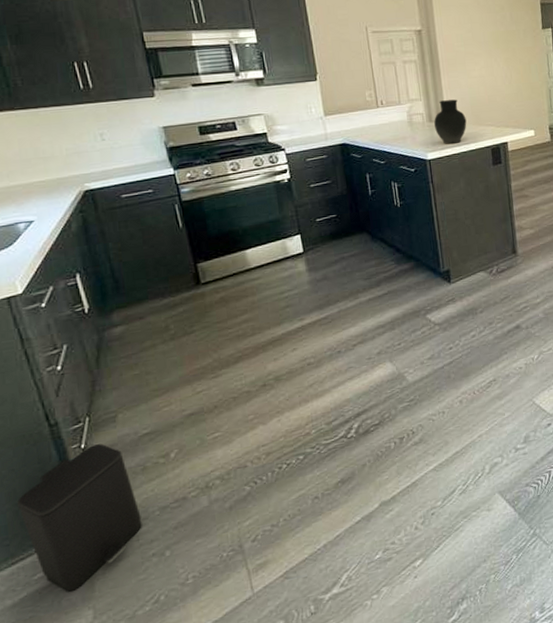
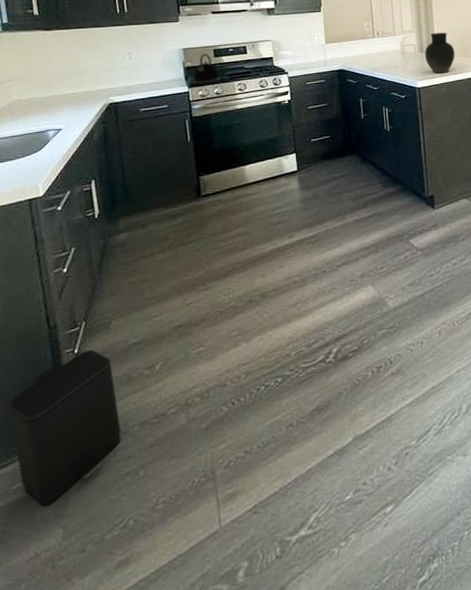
kettle: none [177,131,210,167] -> present [193,53,221,86]

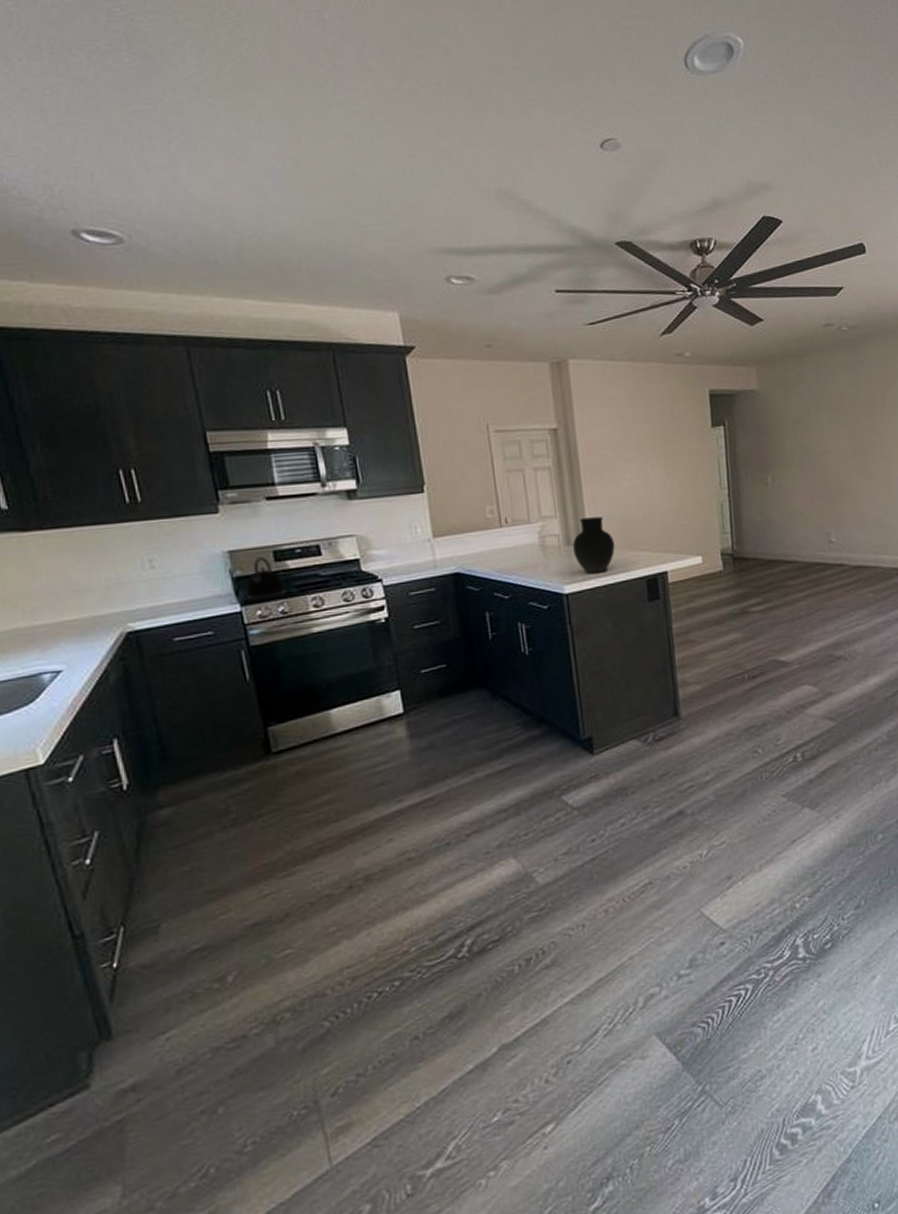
pedal bin: present [8,350,121,507] -> none [27,962,189,1161]

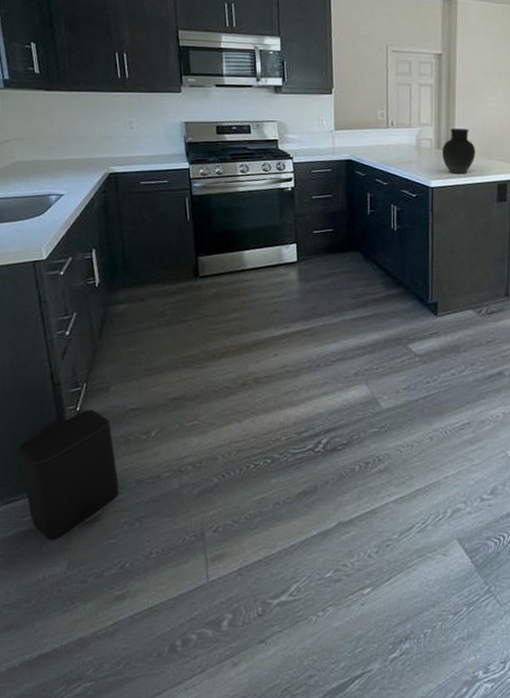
pedal bin: none [27,962,189,1161] -> present [17,410,119,539]
kettle: present [246,557,287,603] -> none [194,129,223,163]

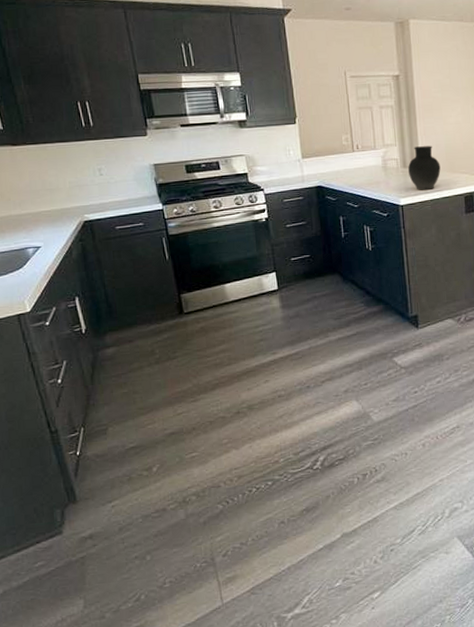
pedal bin: present [17,410,119,539] -> none [22,453,127,582]

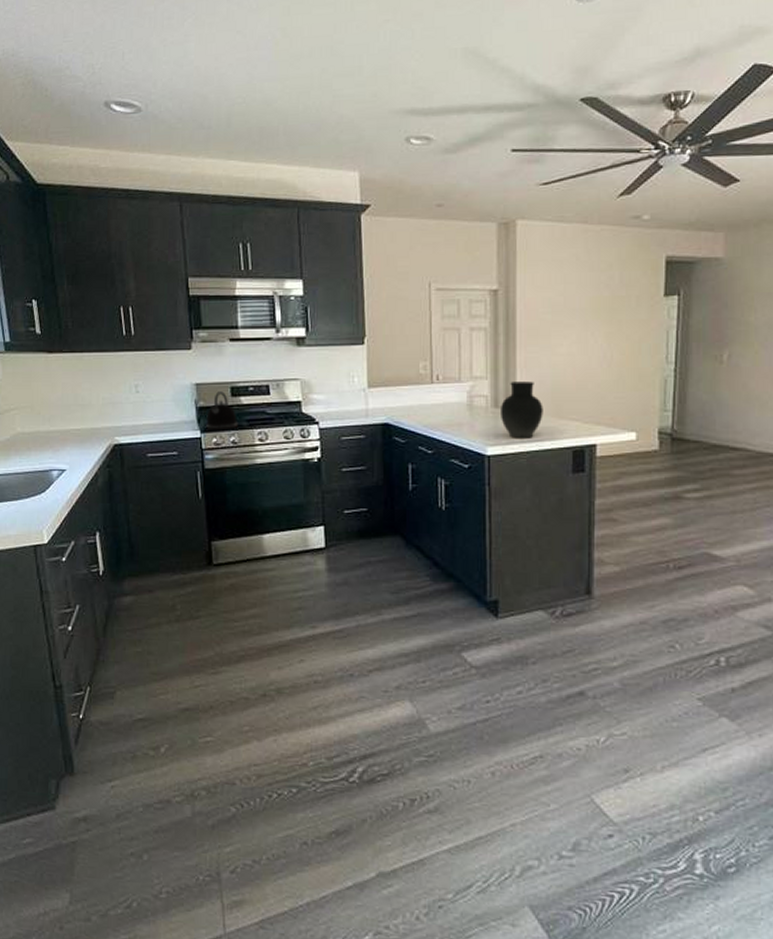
kettle: none [166,169,195,203] -> present [206,391,239,431]

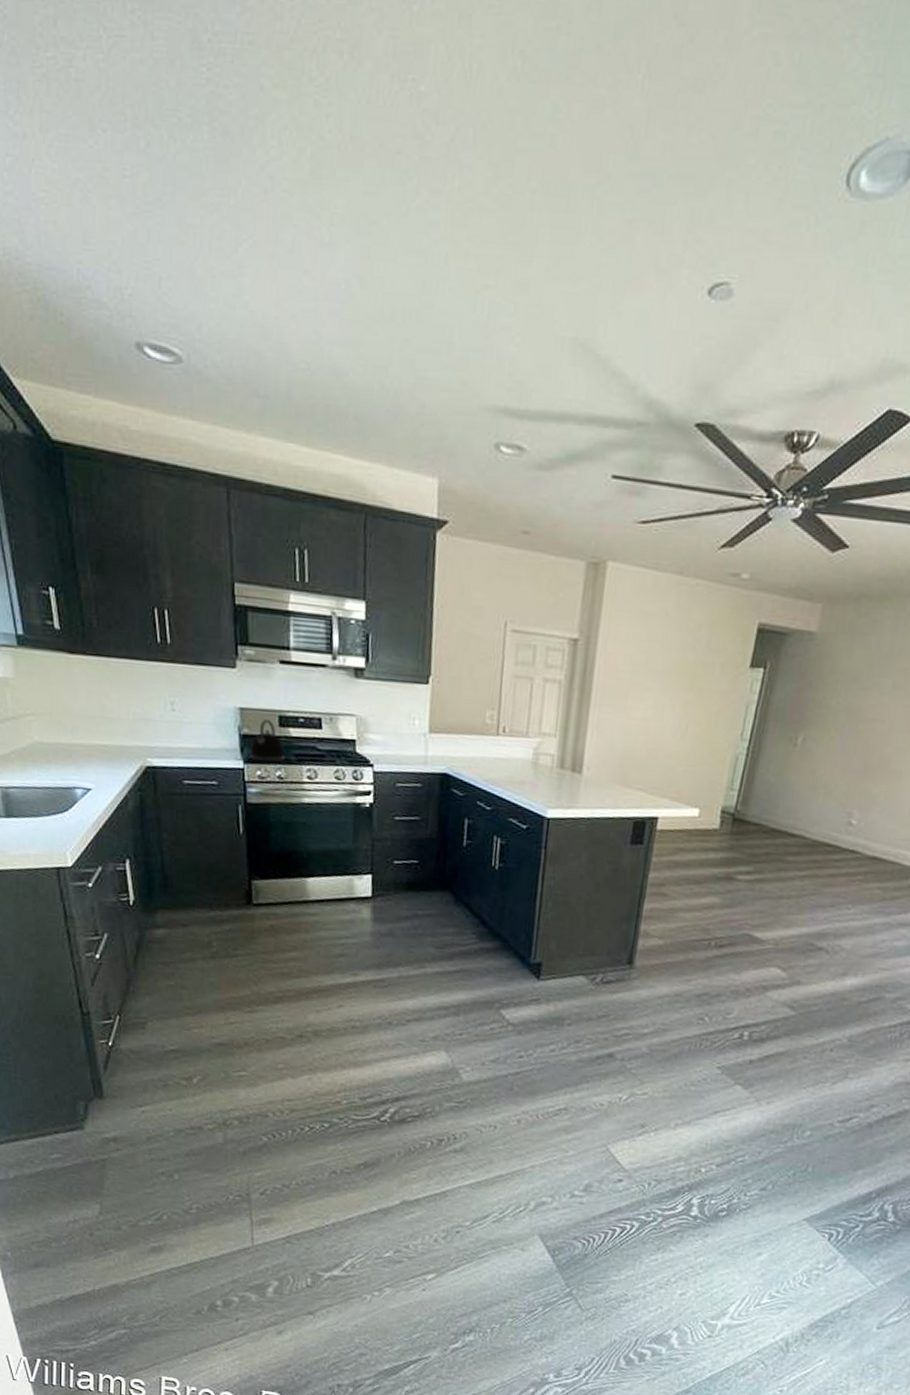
vase: present [501,382,543,440] -> none [565,742,610,805]

